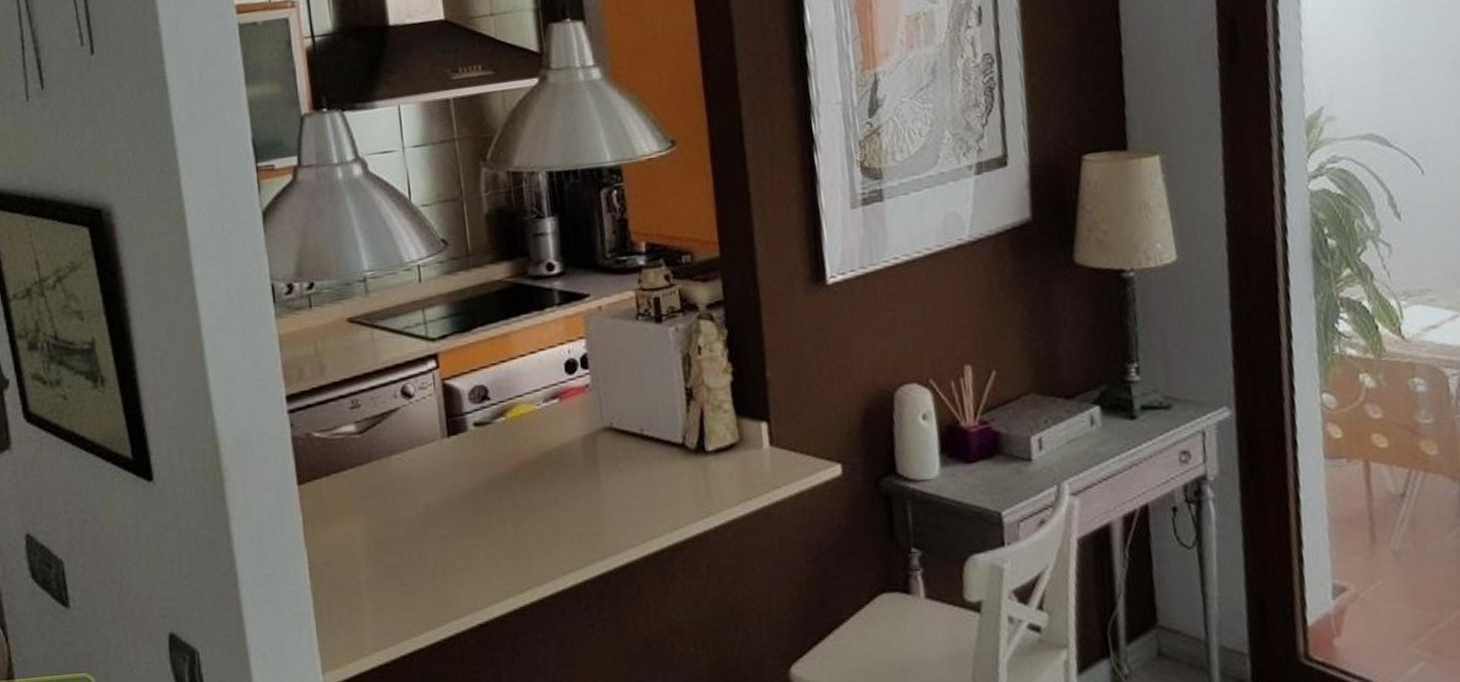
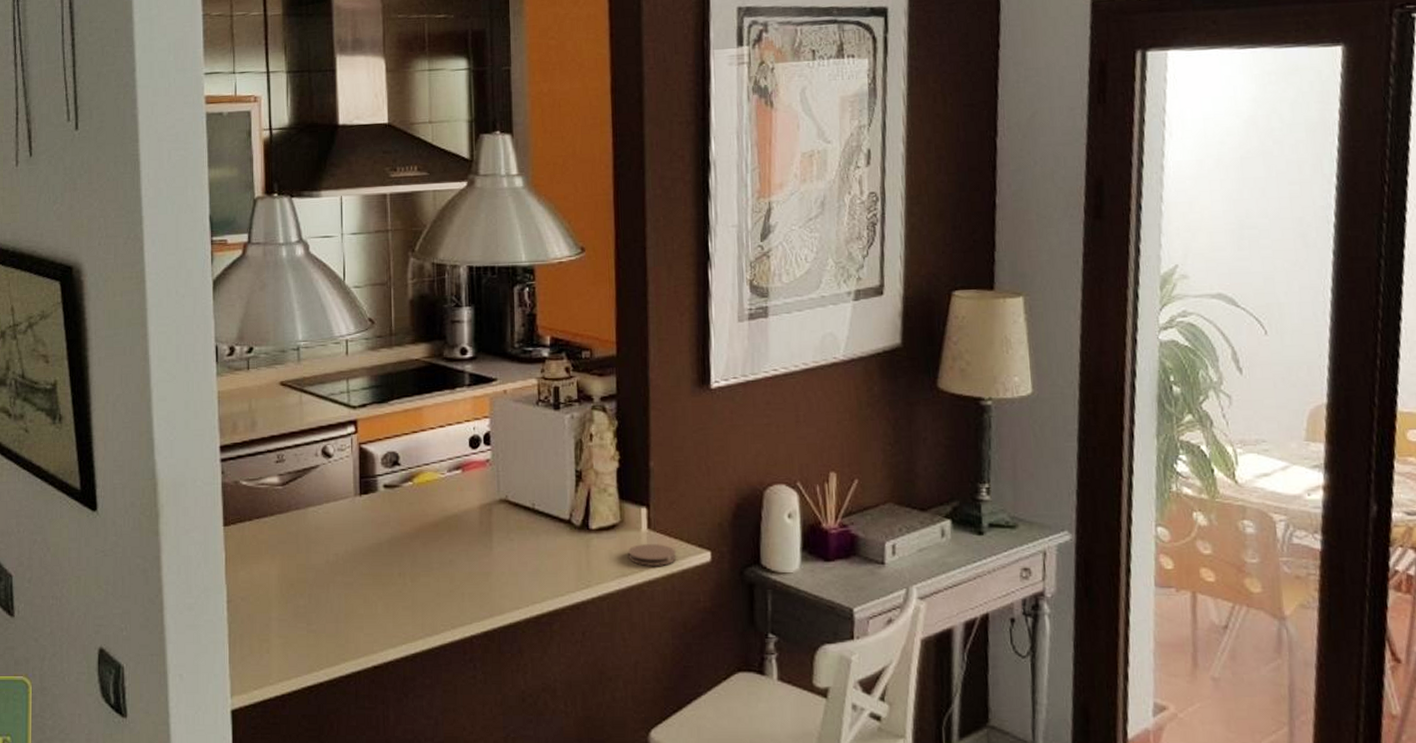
coaster: none [750,460,805,487] -> present [627,544,677,567]

